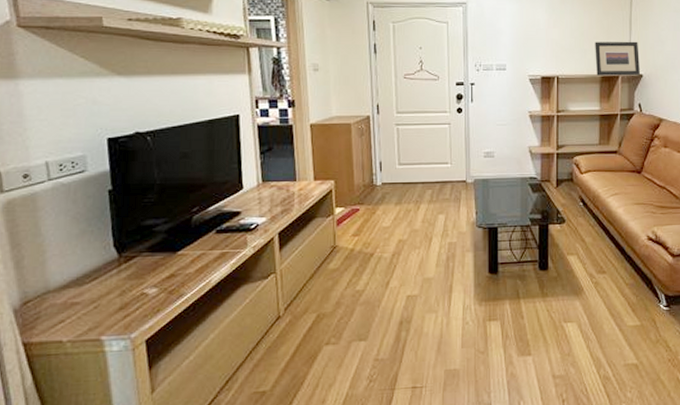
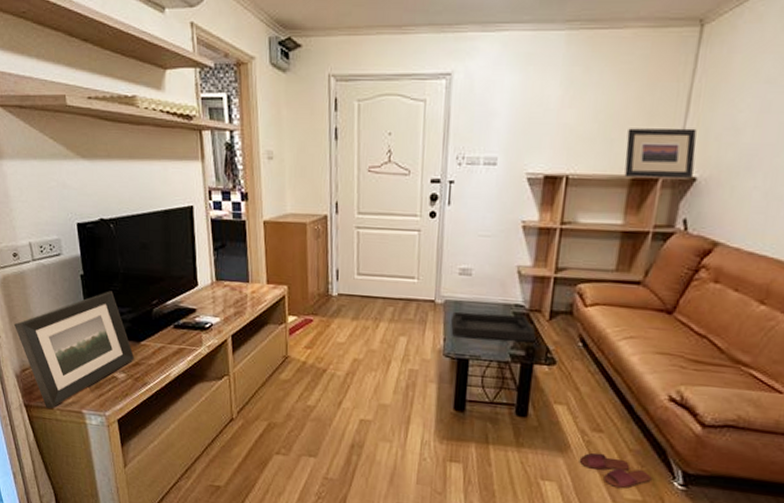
picture frame: none [17,203,169,342] -> present [14,291,134,409]
tray: none [481,185,548,210] -> present [451,311,536,343]
slippers: none [592,291,645,317] -> present [580,452,652,488]

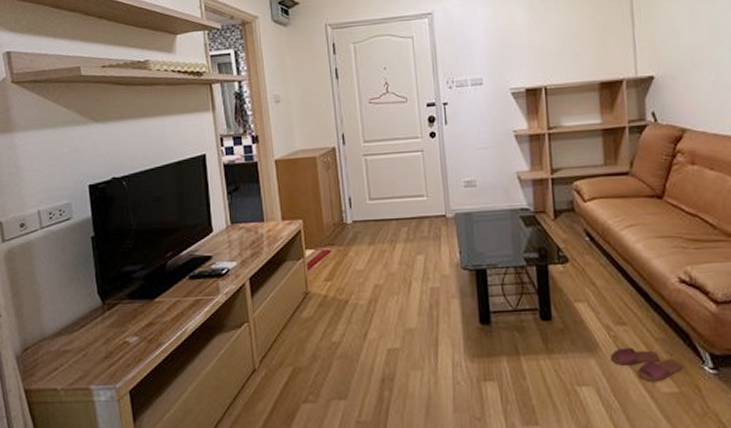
picture frame: present [14,291,134,409] -> none [18,249,147,390]
tray: present [451,311,536,343] -> none [464,218,546,248]
picture frame: present [624,128,697,180] -> none [588,36,650,82]

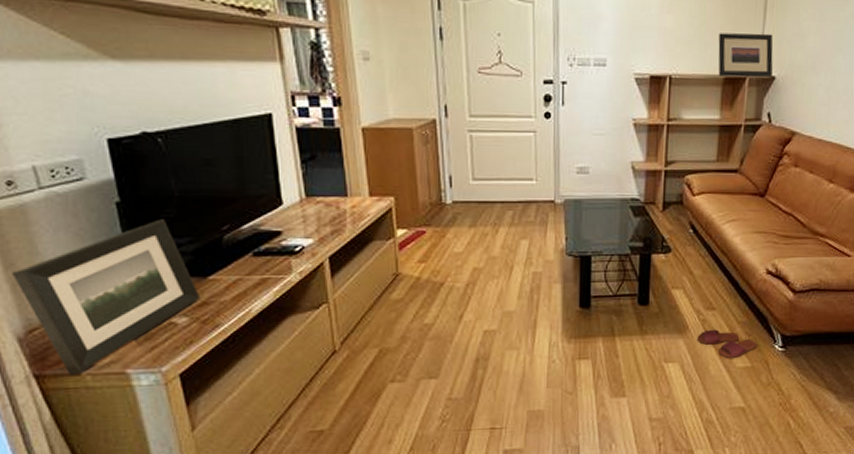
picture frame: none [18,249,147,390] -> present [12,219,200,375]
picture frame: none [588,36,650,82] -> present [718,33,773,78]

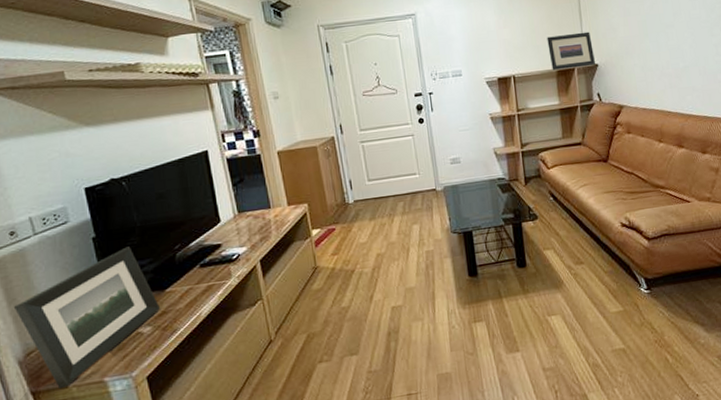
slippers: present [698,329,757,358] -> none [573,280,626,305]

